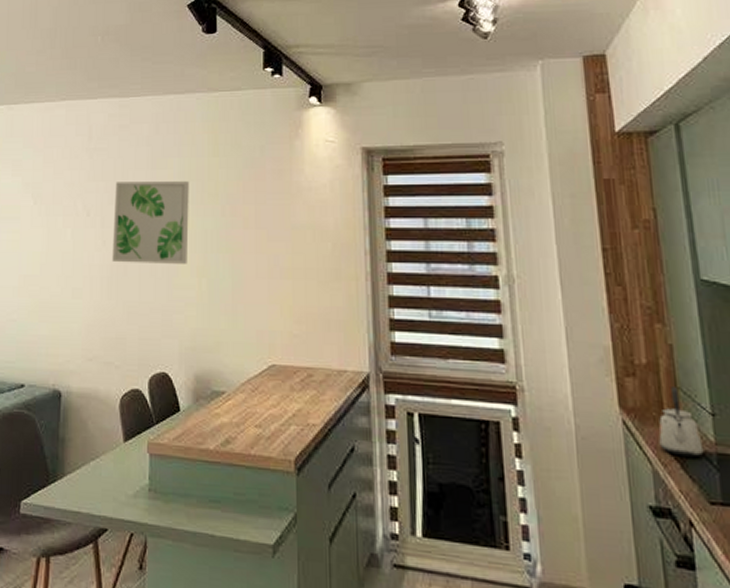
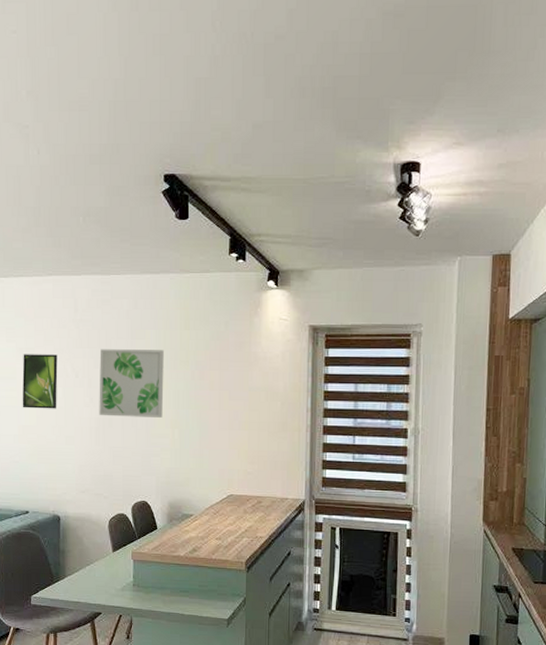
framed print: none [24,189,67,255] -> present [22,354,58,409]
kettle: present [658,387,704,458] -> none [507,507,536,554]

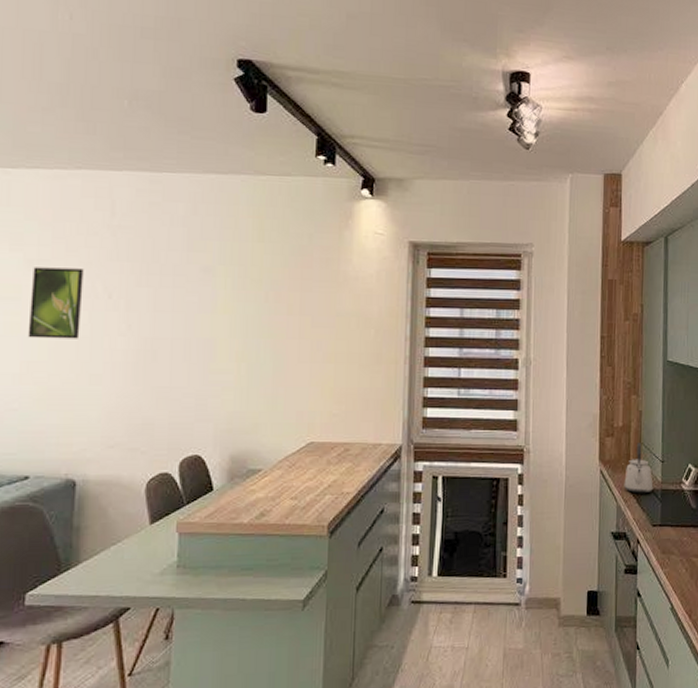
wall art: present [99,349,164,418] -> none [139,263,230,349]
kettle: none [507,507,536,554] -> present [624,443,653,494]

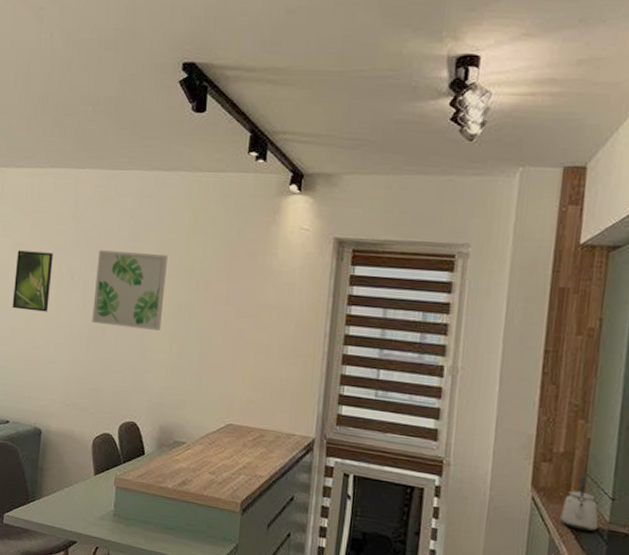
wall art: none [139,263,230,349] -> present [92,250,168,331]

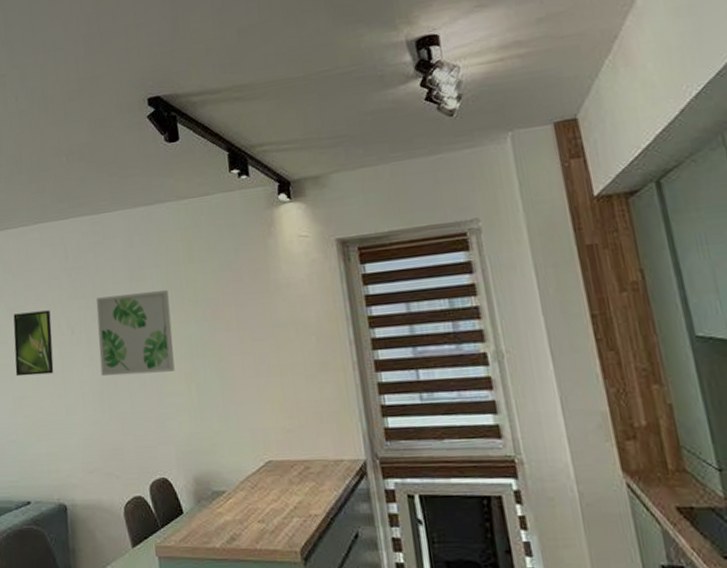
kettle: present [560,473,599,532] -> none [664,446,714,514]

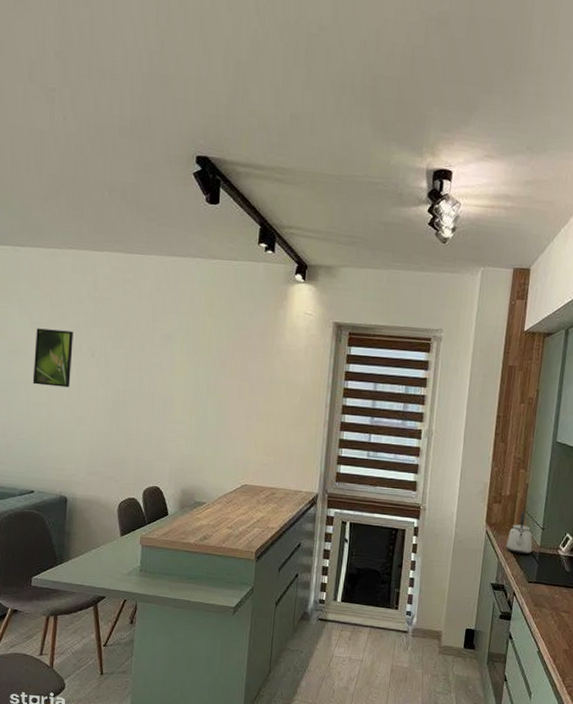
wall art: present [96,290,175,377] -> none [114,329,186,404]
kettle: none [664,446,714,514] -> present [506,511,533,555]

